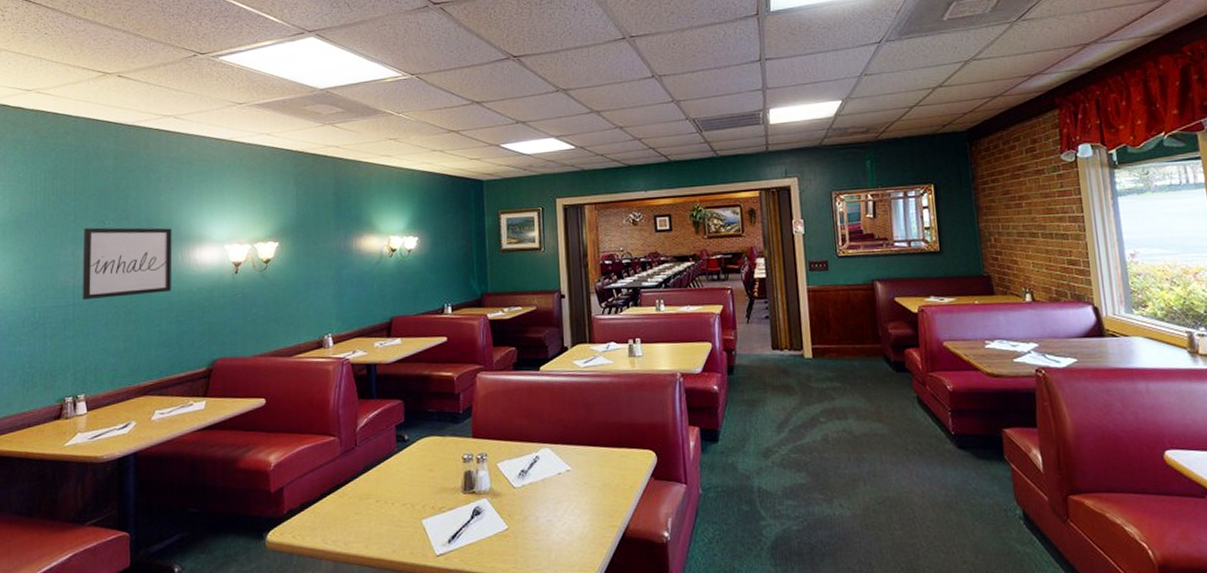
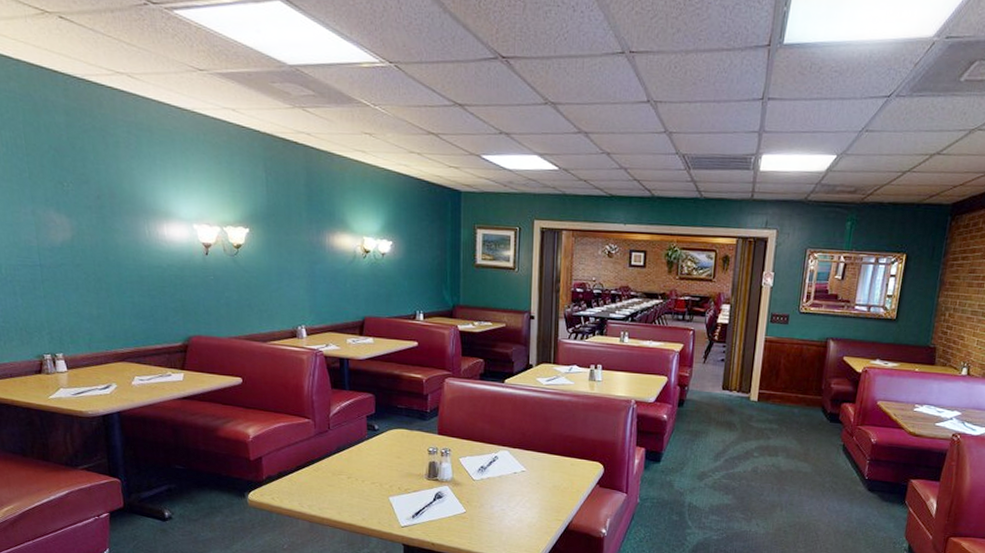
wall art: present [82,227,172,301] -> none [41,187,141,265]

